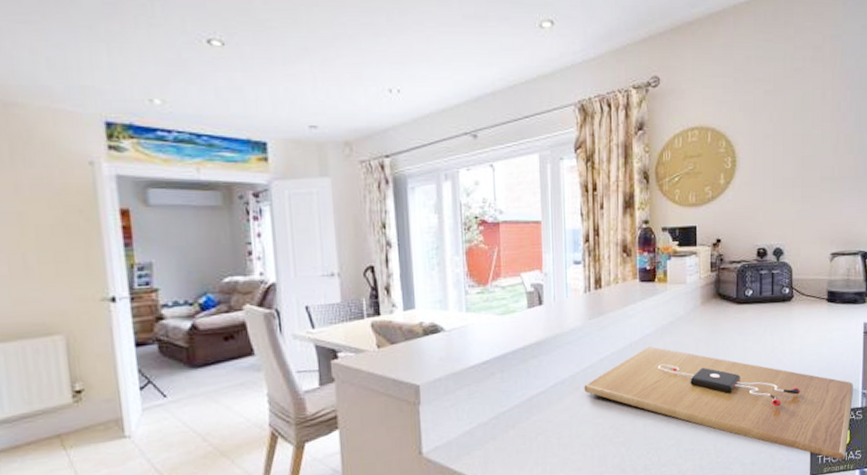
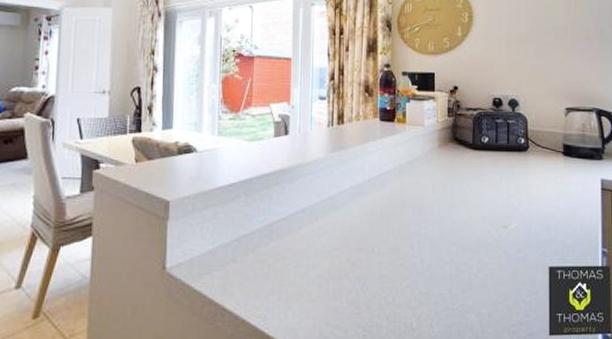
cutting board: present [584,346,854,460] -> none [322,184,593,321]

